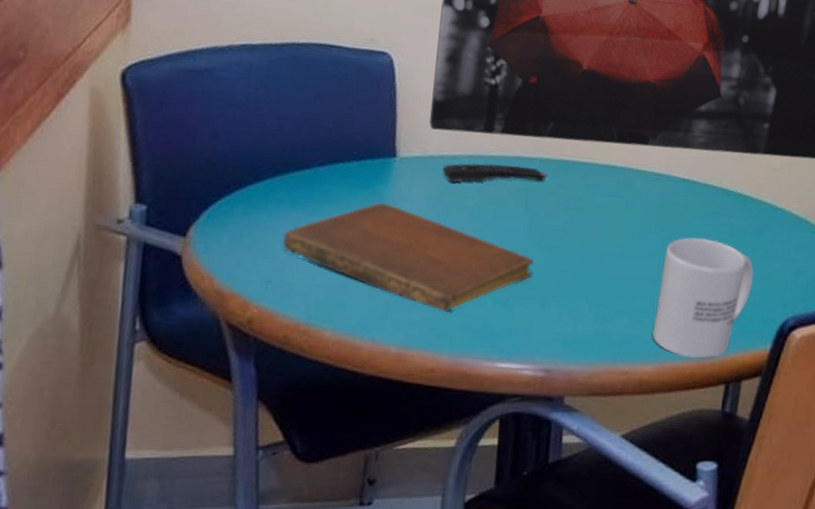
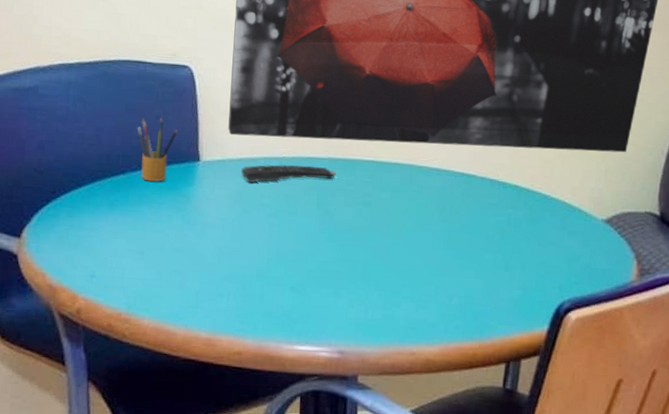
notebook: present [283,202,534,313] -> none [103,202,326,301]
pencil box: none [327,107,374,179] -> present [138,116,179,182]
mug: present [652,237,754,359] -> none [436,227,530,340]

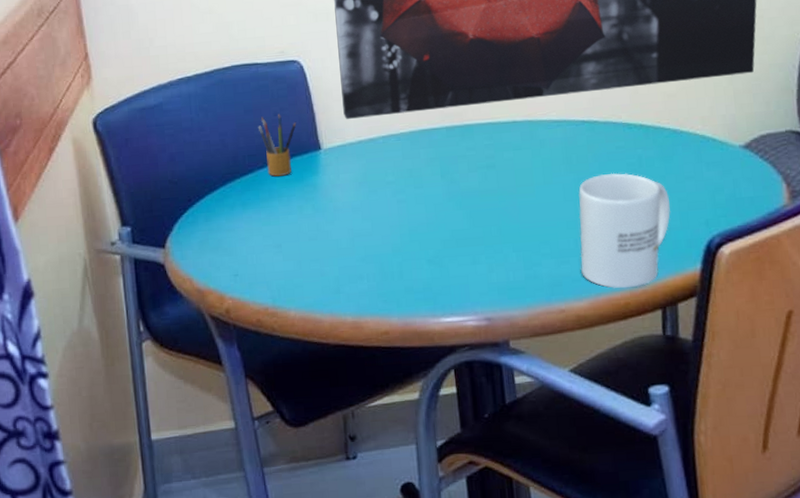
remote control: present [241,164,337,183] -> none [361,136,456,163]
mug: none [436,227,530,340] -> present [578,172,671,289]

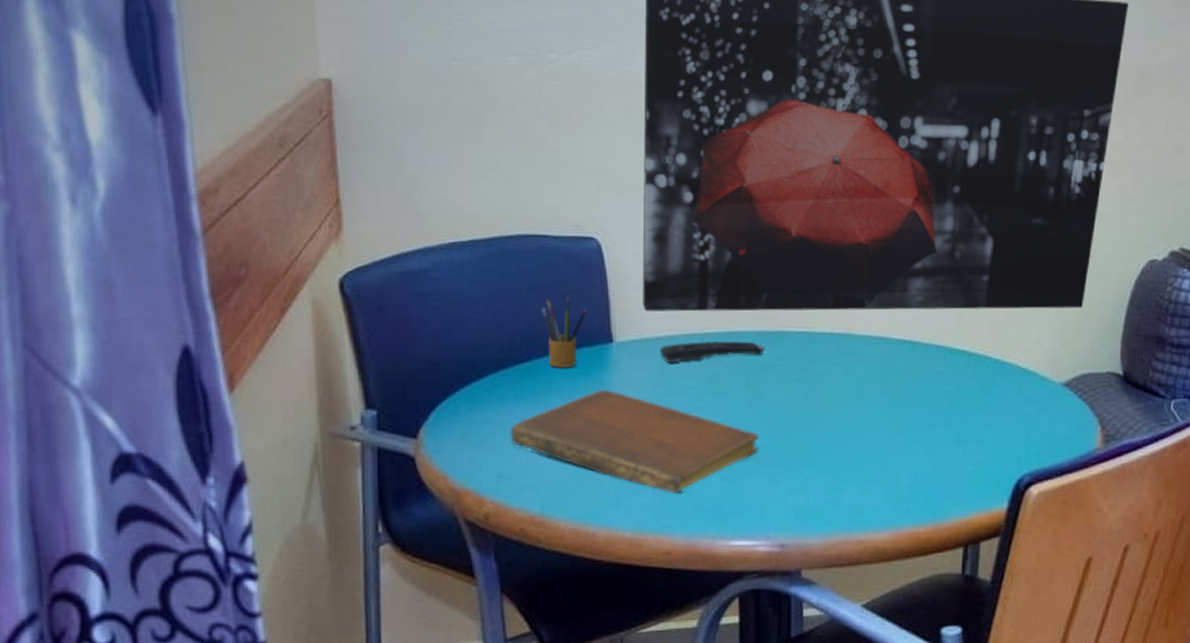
notebook: none [241,191,459,280] -> present [510,389,759,495]
remote control: none [361,136,456,163] -> present [659,341,766,363]
mug: present [578,172,671,289] -> none [884,399,984,523]

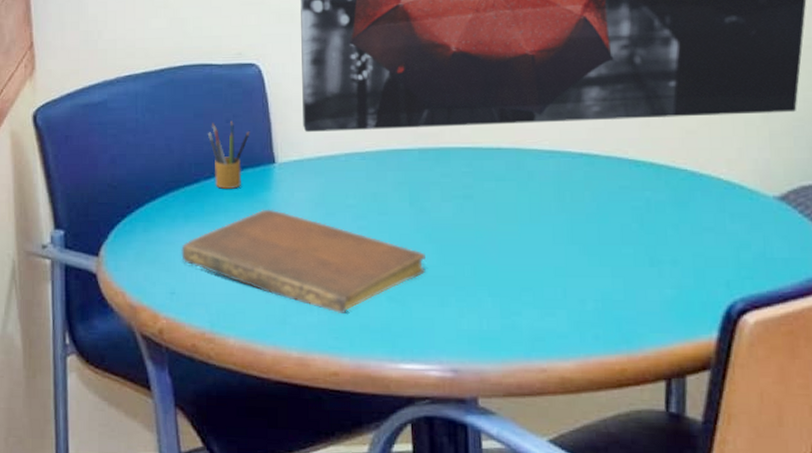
remote control: present [659,341,766,363] -> none [321,158,429,182]

